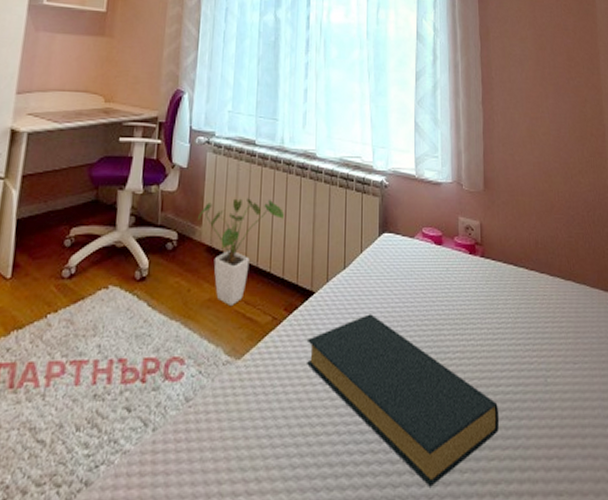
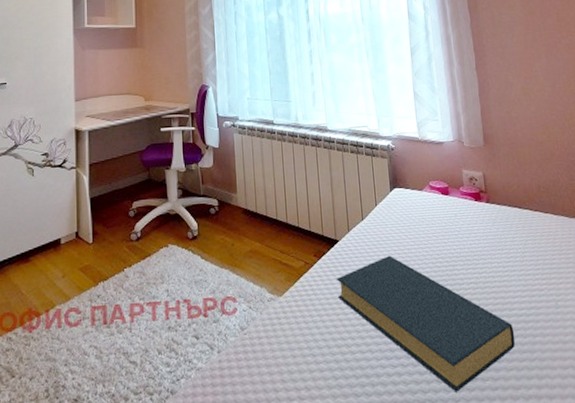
house plant: present [198,198,285,305] -> none [233,168,306,255]

